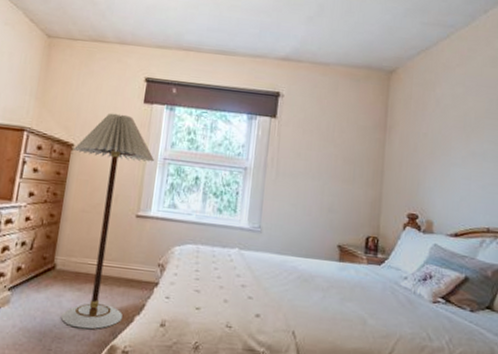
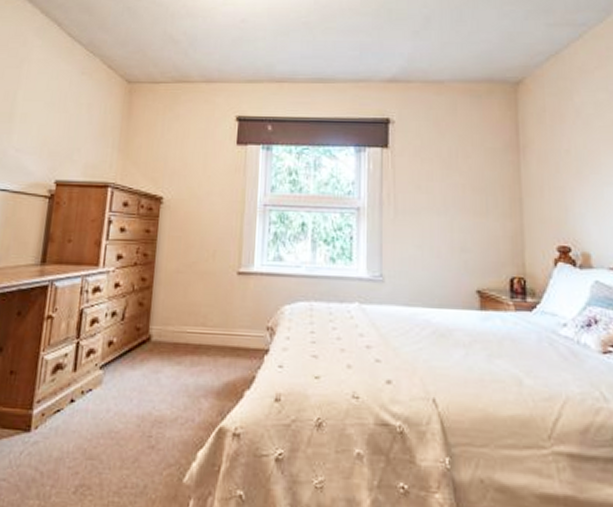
floor lamp: present [61,113,155,330] -> none [161,159,254,410]

